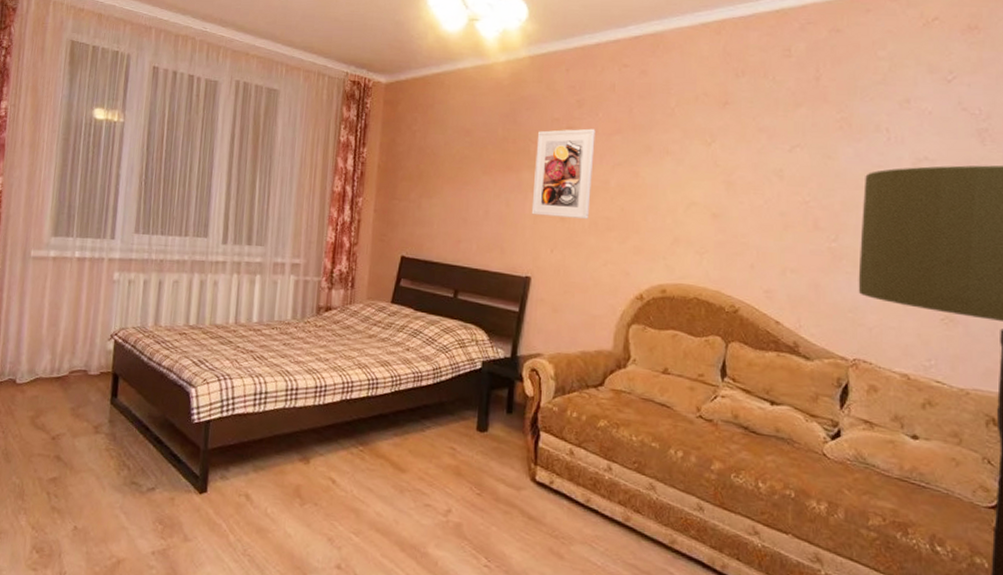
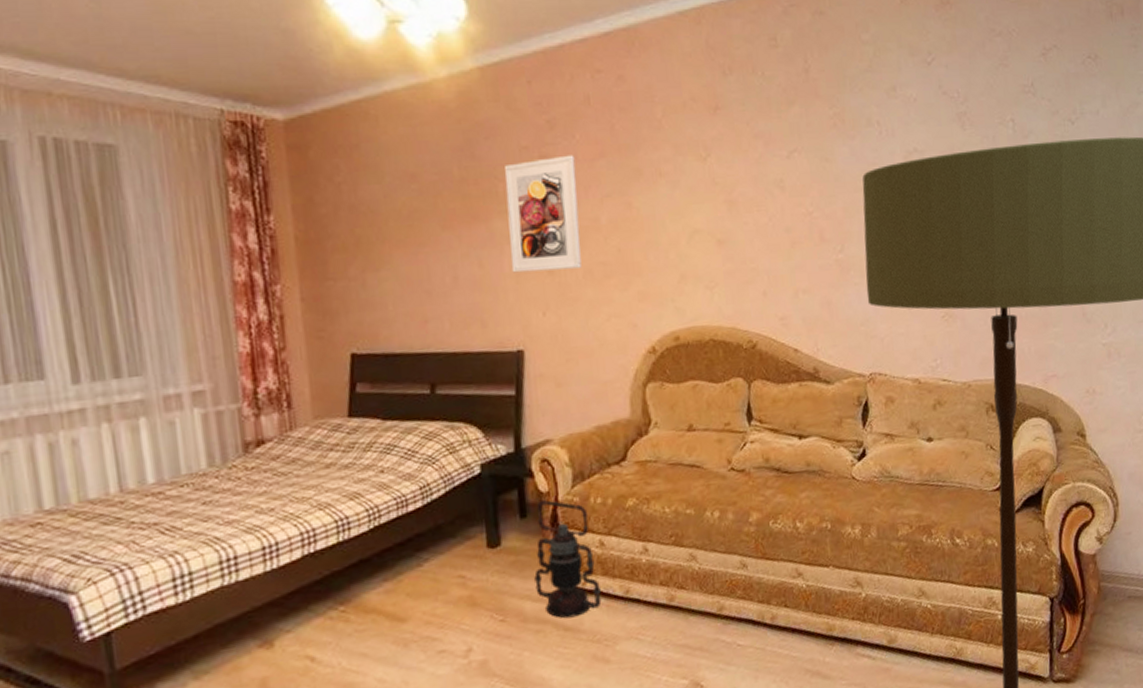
lantern: none [510,402,565,510] -> present [534,499,602,619]

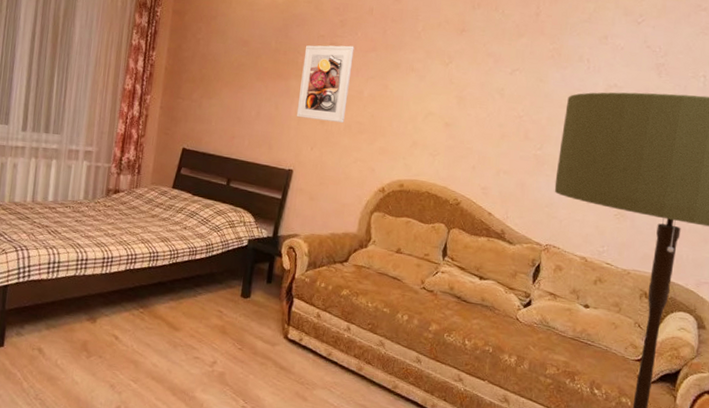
lantern: present [534,499,602,619] -> none [267,274,314,362]

